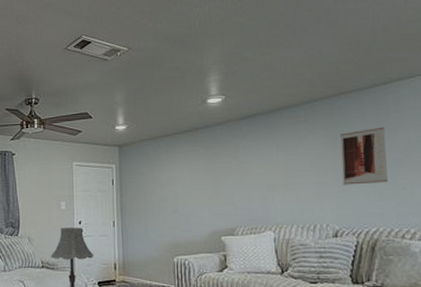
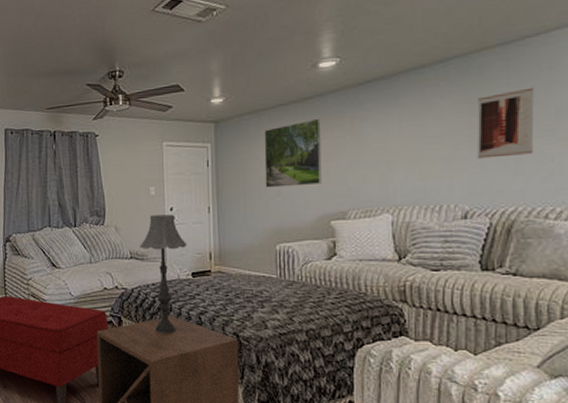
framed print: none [162,146,213,206] -> present [264,118,322,188]

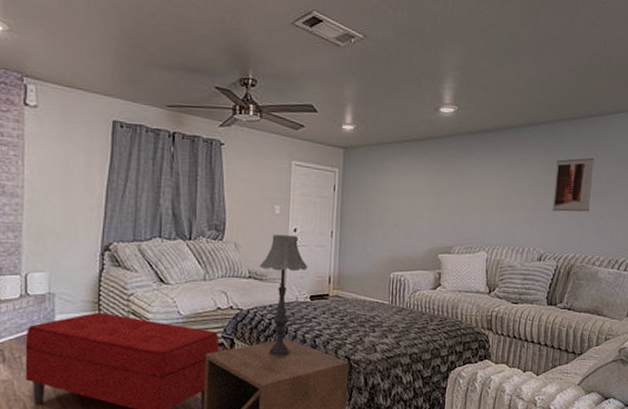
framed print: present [264,118,322,188] -> none [385,158,438,220]

